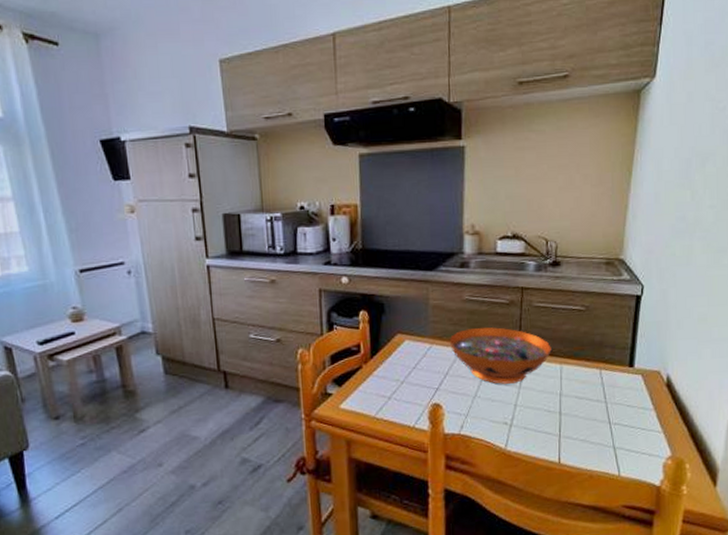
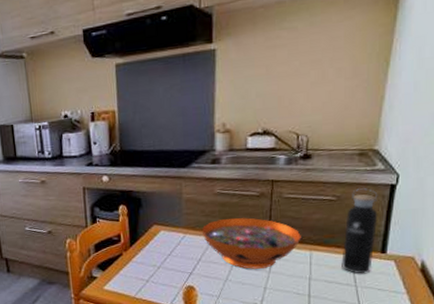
water bottle: none [591,298,625,390] -> present [342,188,378,274]

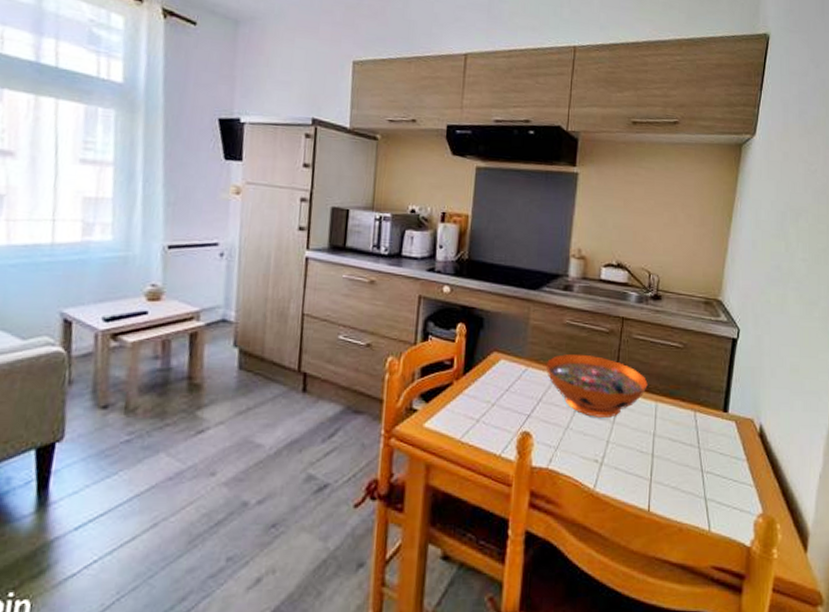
water bottle: present [342,188,378,274] -> none [686,338,721,434]

